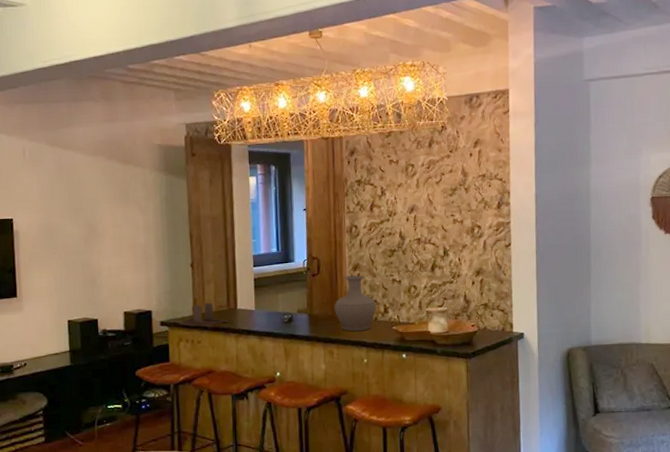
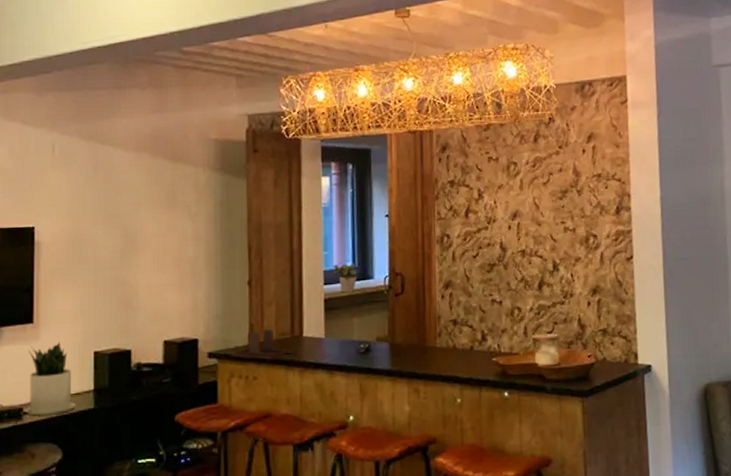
planter: none [15,312,56,371] -> present [24,341,76,416]
potted plant: none [259,248,282,274] -> present [331,262,359,293]
vase: present [334,275,377,332] -> none [421,295,473,365]

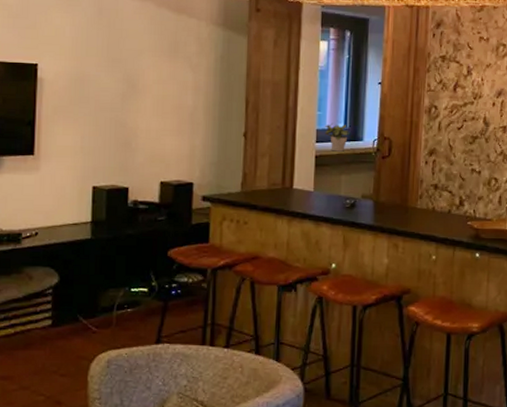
planter: present [24,341,76,416] -> none [23,174,74,242]
napkin holder: present [230,328,292,360] -> none [223,178,282,207]

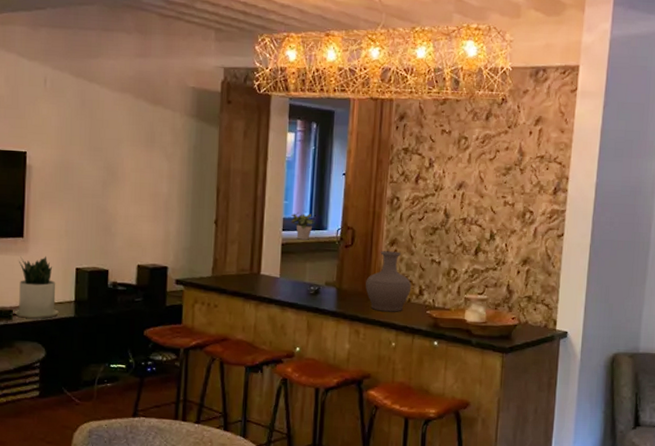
planter: none [23,174,74,242] -> present [14,255,59,319]
vase: none [404,161,452,224] -> present [365,251,412,312]

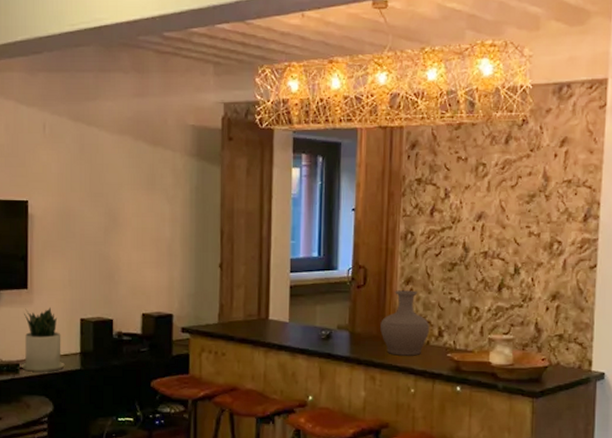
potted plant: present [290,212,314,240] -> none [298,252,324,281]

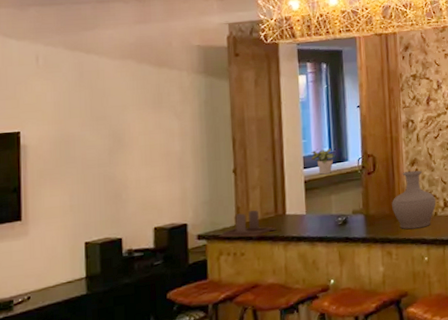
planter: present [21,307,65,372] -> none [15,235,68,307]
napkin holder: none [202,309,258,338] -> present [219,210,277,238]
potted plant: none [298,252,324,281] -> present [310,148,335,175]

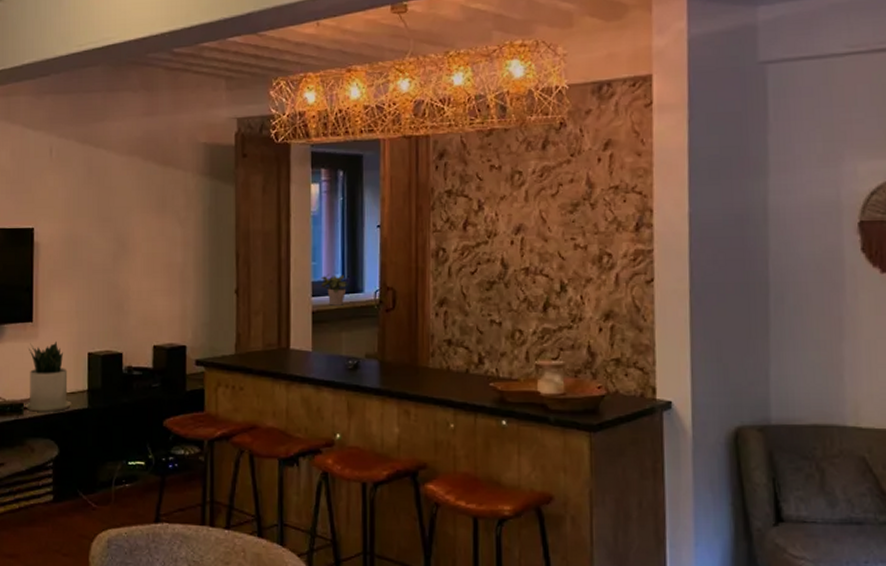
planter: none [15,235,68,307] -> present [25,340,71,412]
napkin holder: present [219,210,277,238] -> none [217,338,279,371]
vase: present [392,170,436,230] -> none [413,313,469,386]

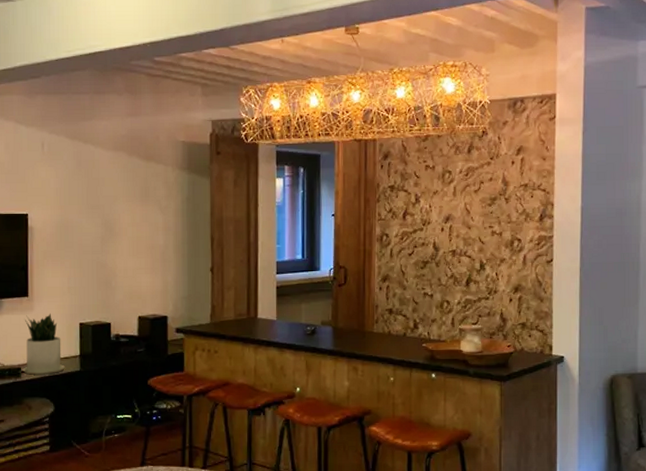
potted plant: present [320,273,348,306] -> none [283,254,307,282]

